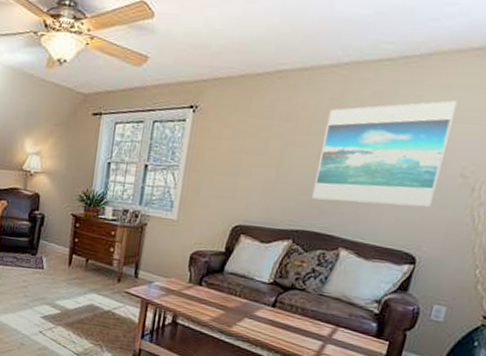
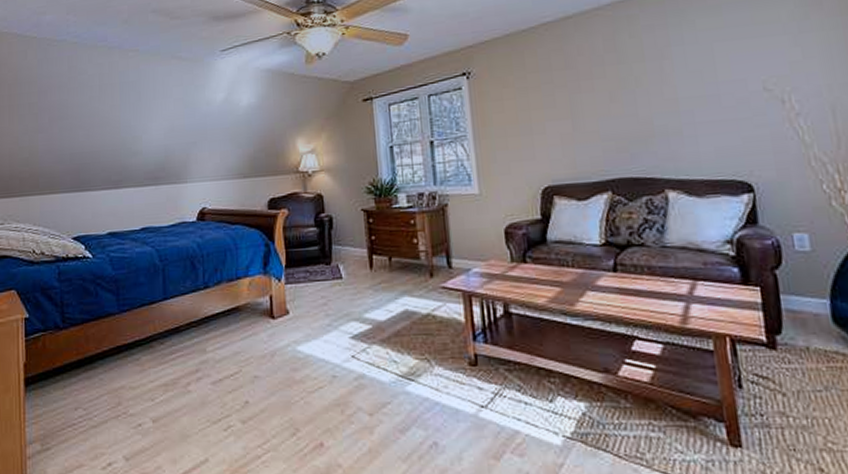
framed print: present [311,100,457,207] -> none [607,19,747,143]

